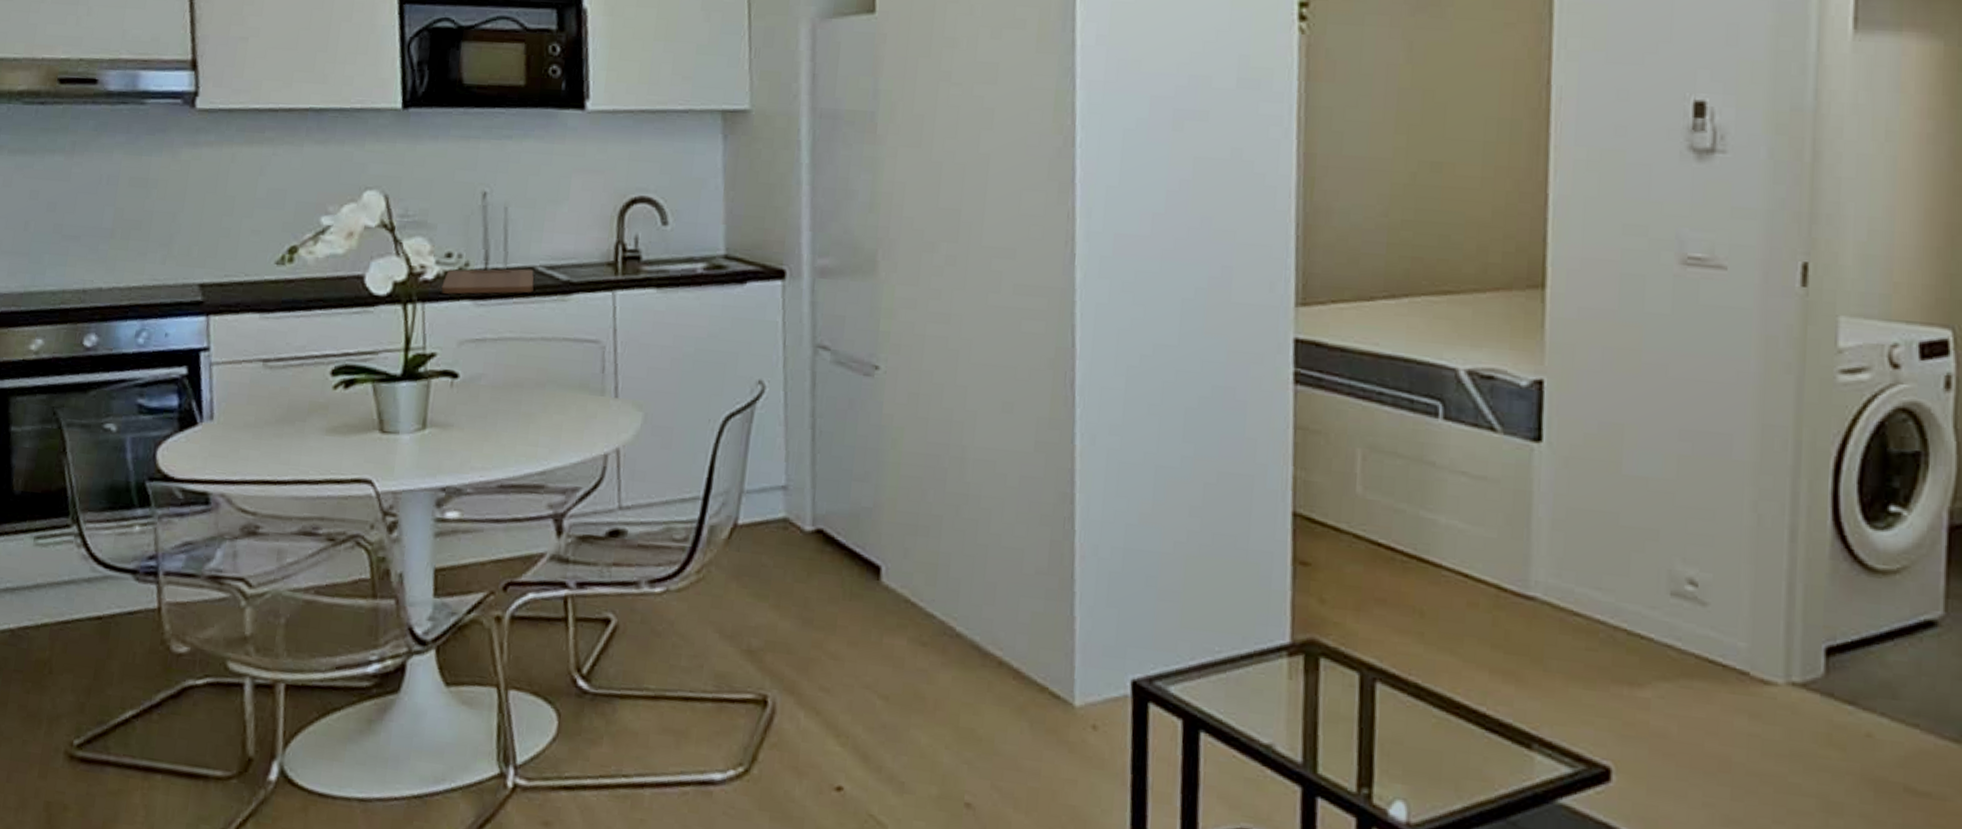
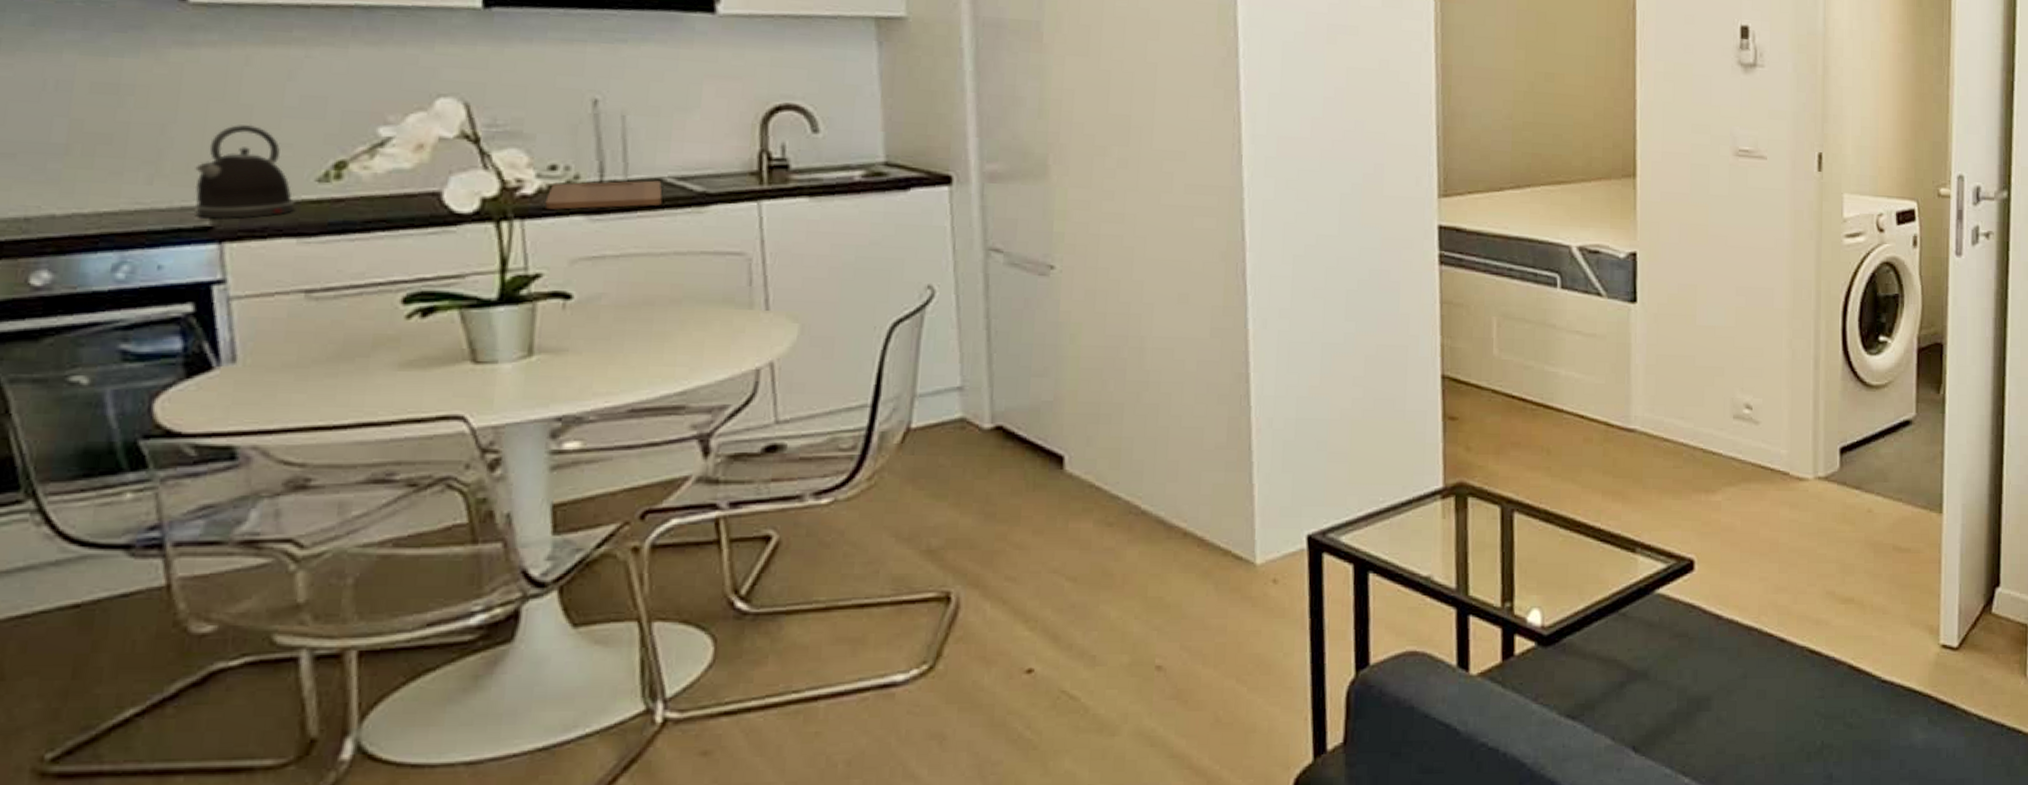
kettle: none [191,213,260,295] -> present [194,124,296,219]

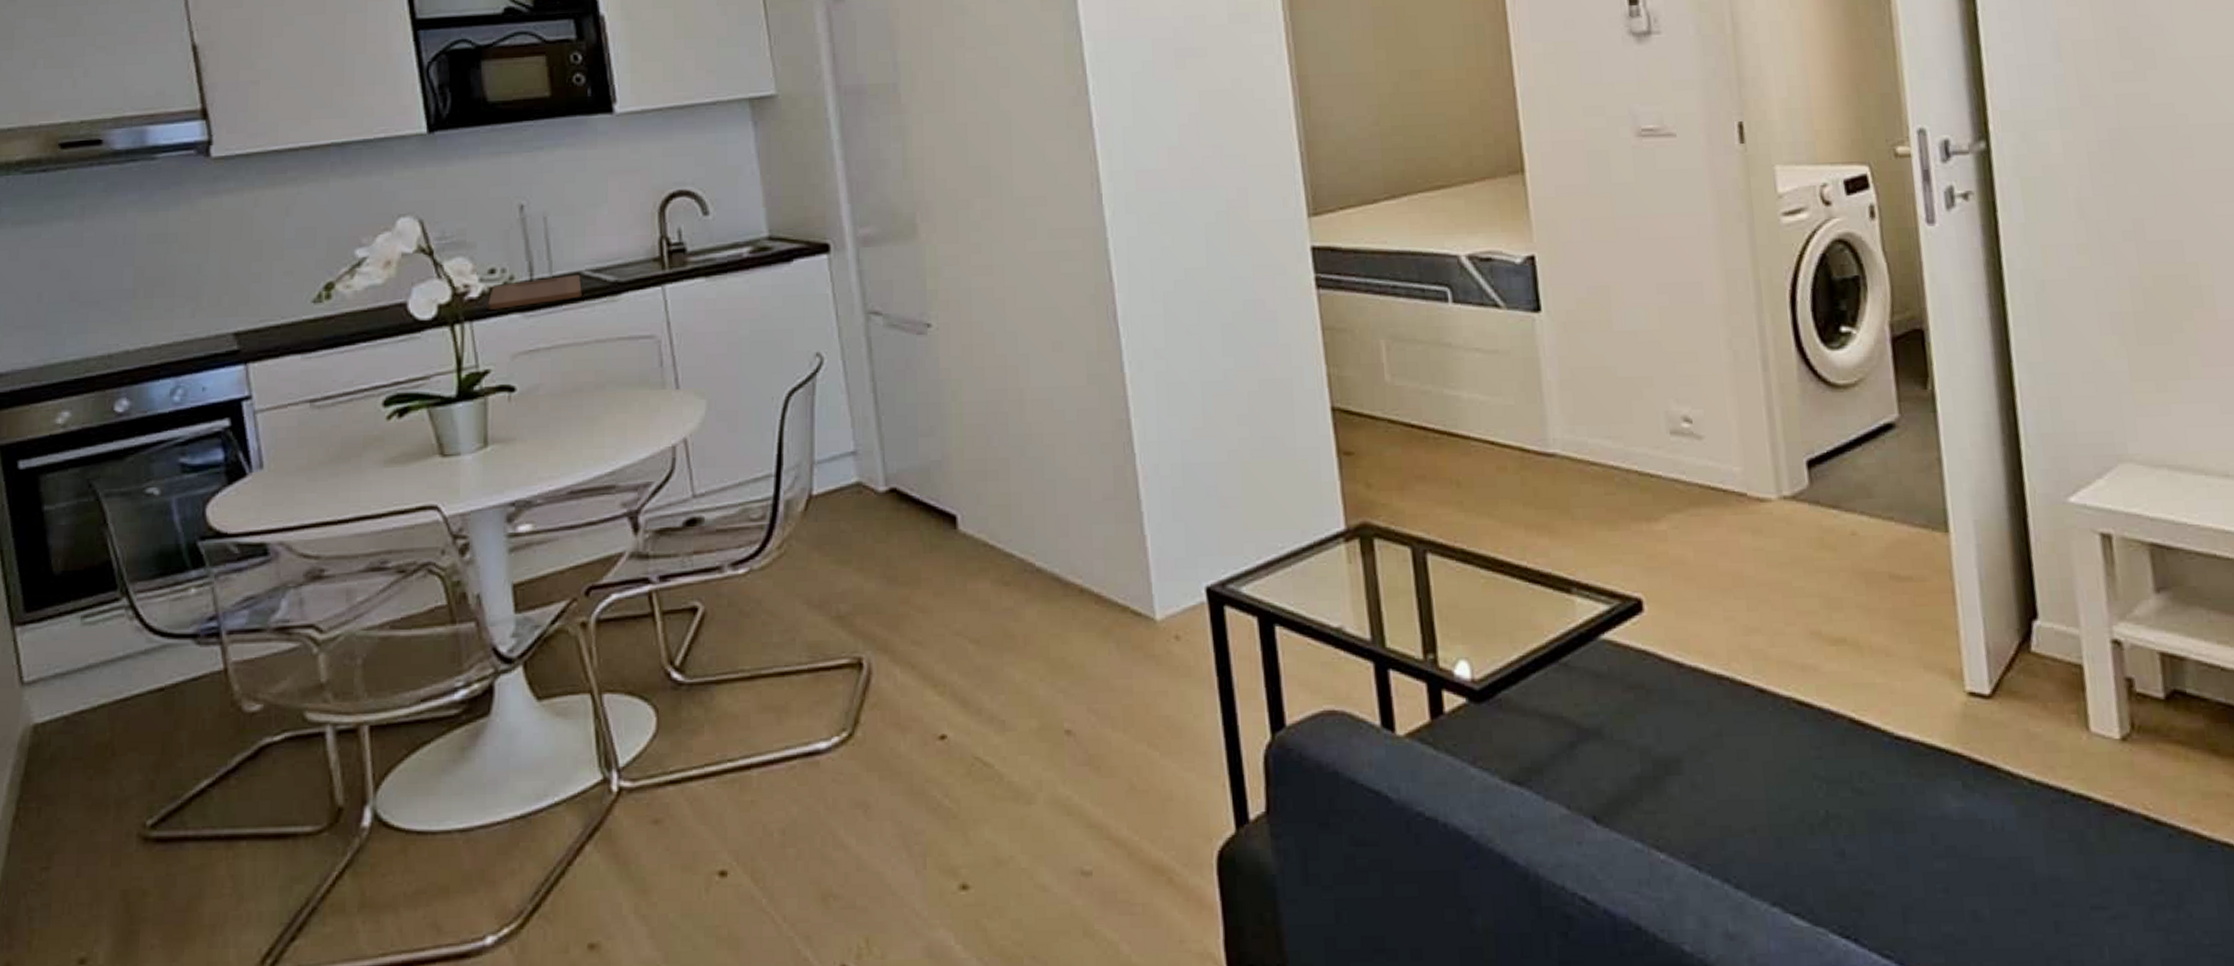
kettle: present [194,124,296,219] -> none [224,257,298,342]

